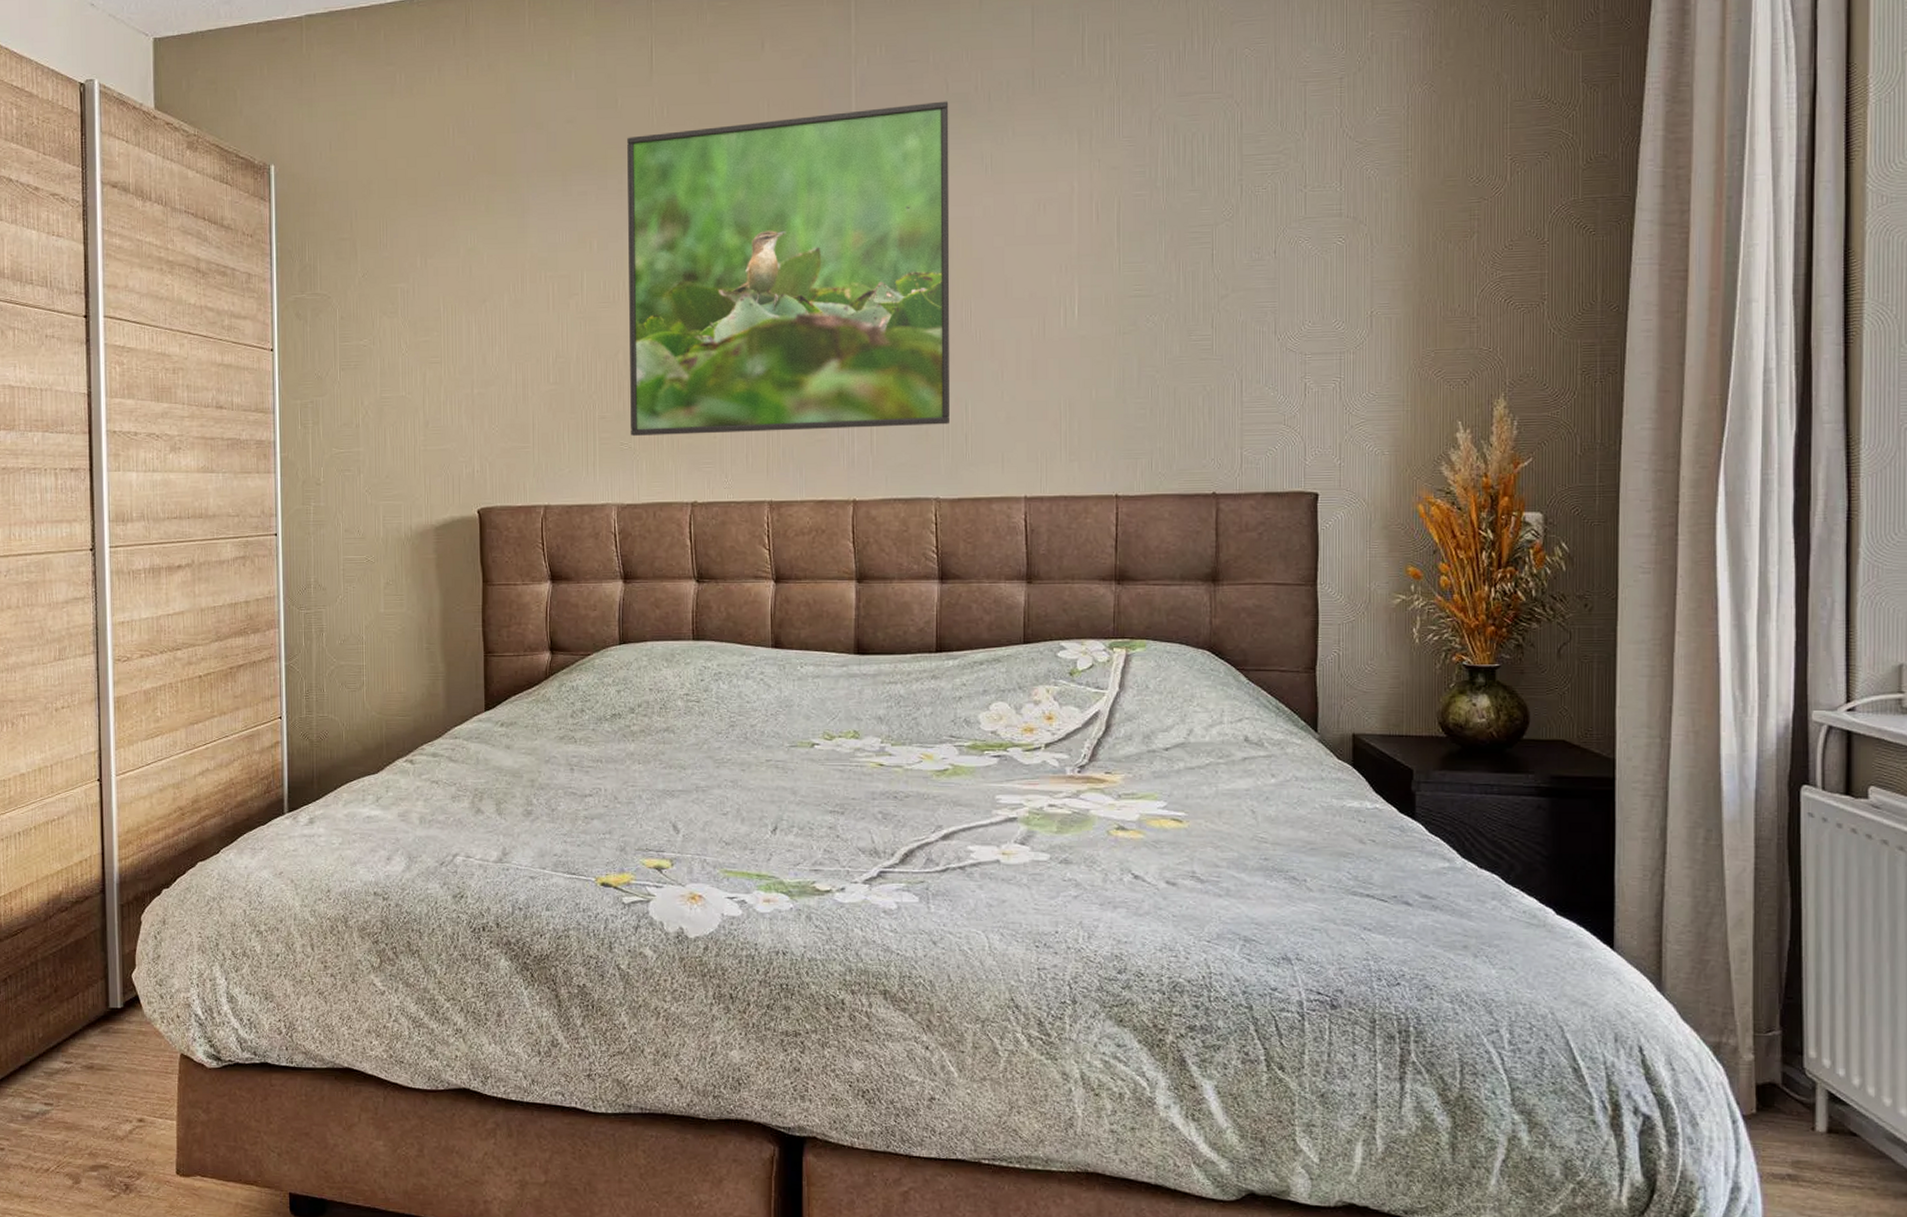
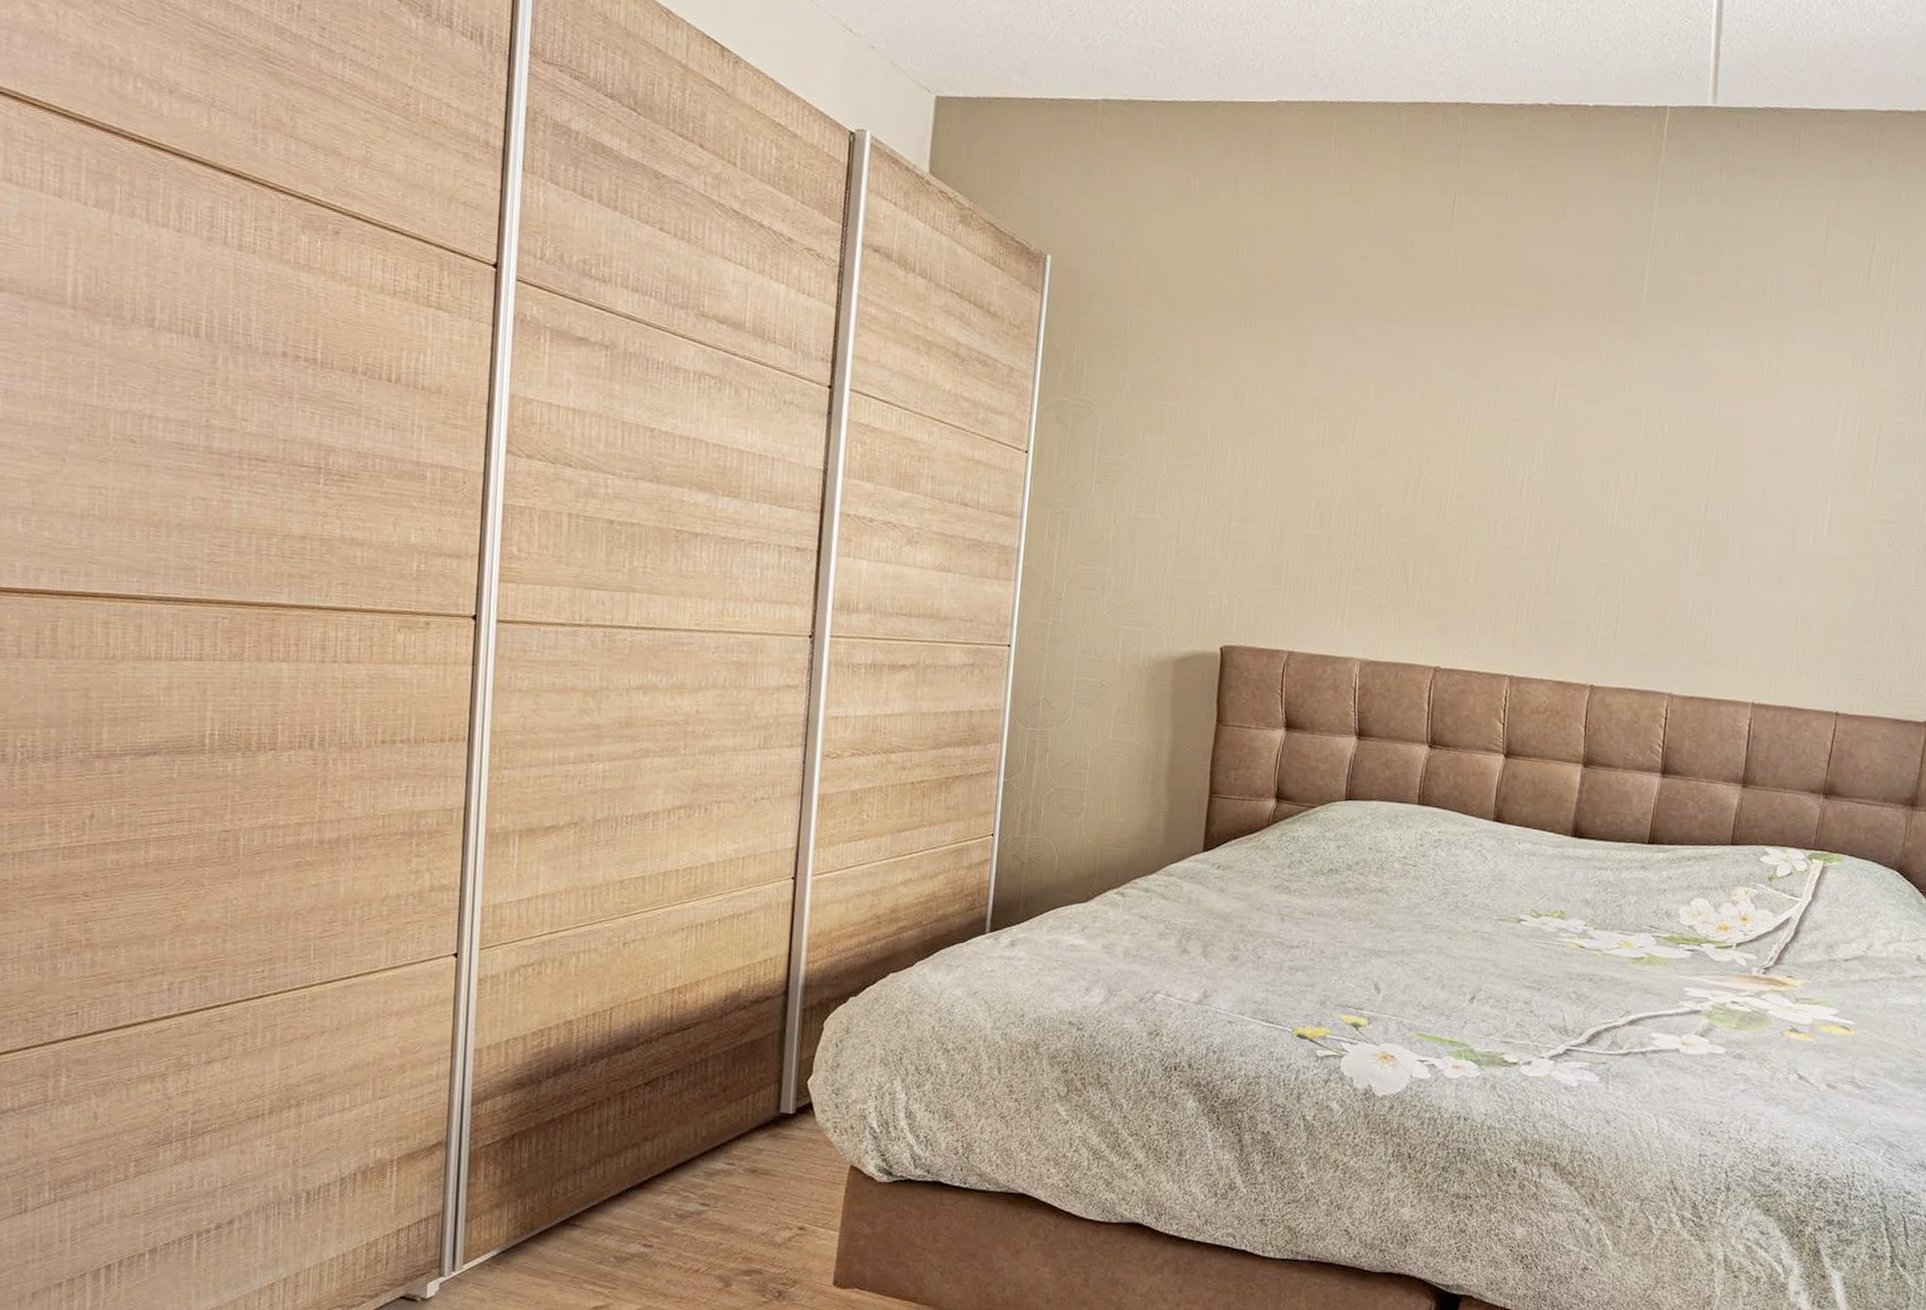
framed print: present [627,101,950,437] -> none [1383,285,1737,623]

